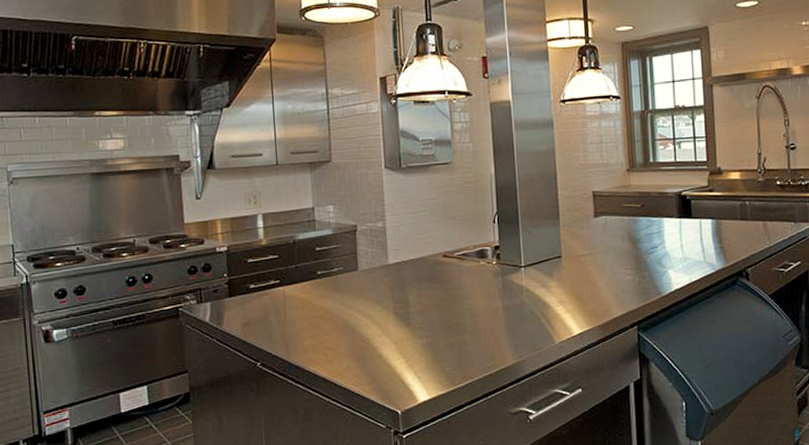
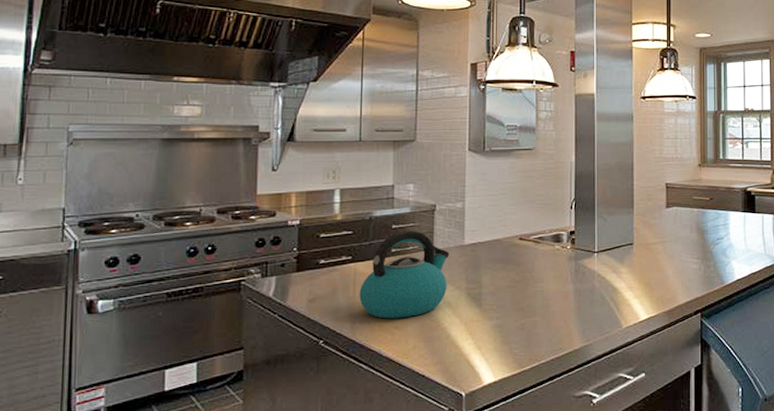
kettle: none [290,252,375,340] -> present [359,230,450,319]

